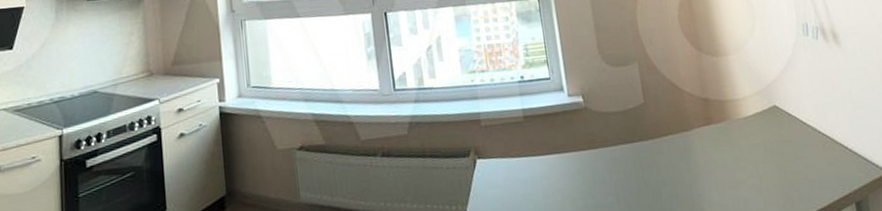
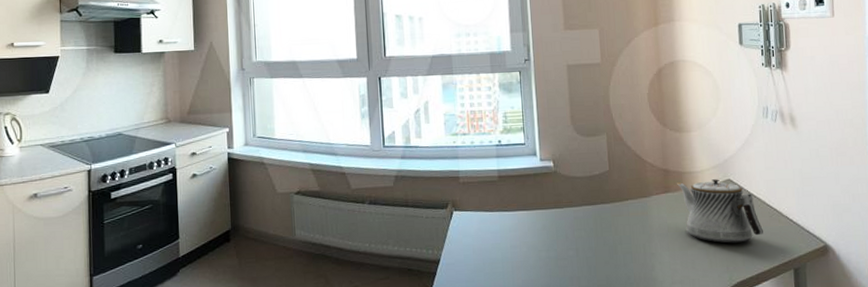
teapot: none [719,106,818,178] -> present [677,179,763,243]

